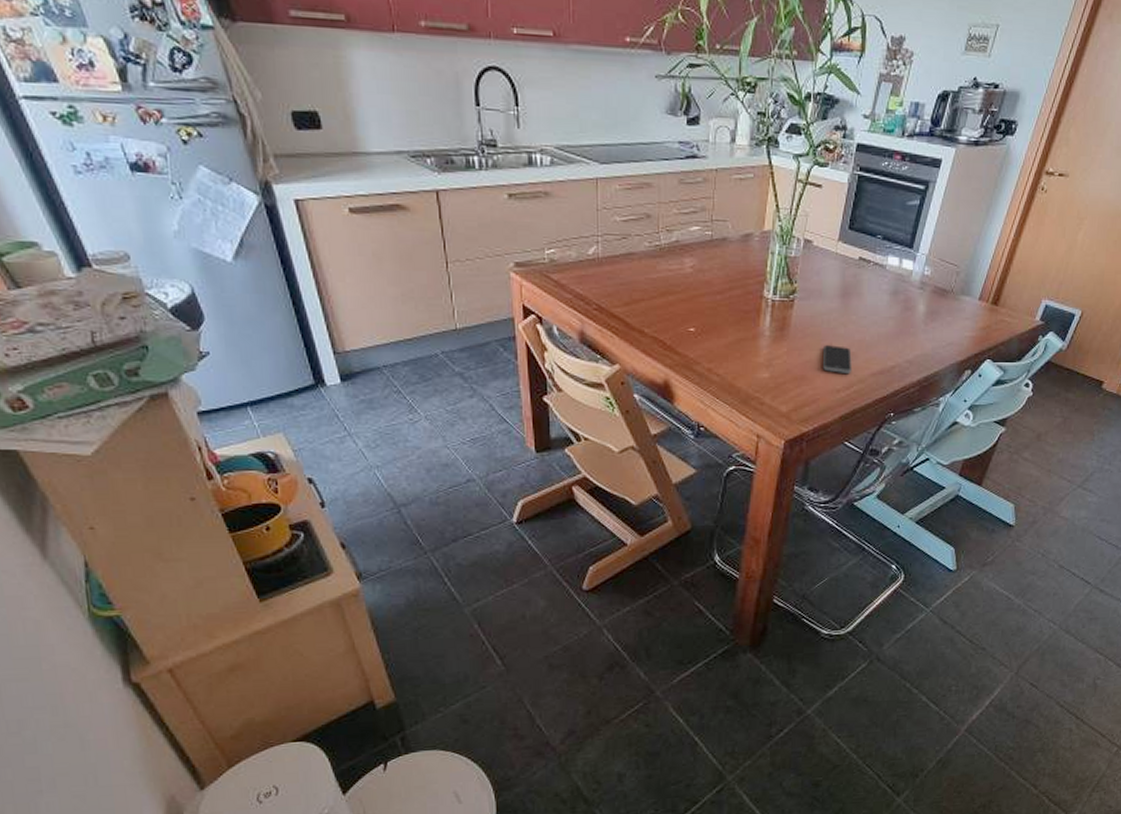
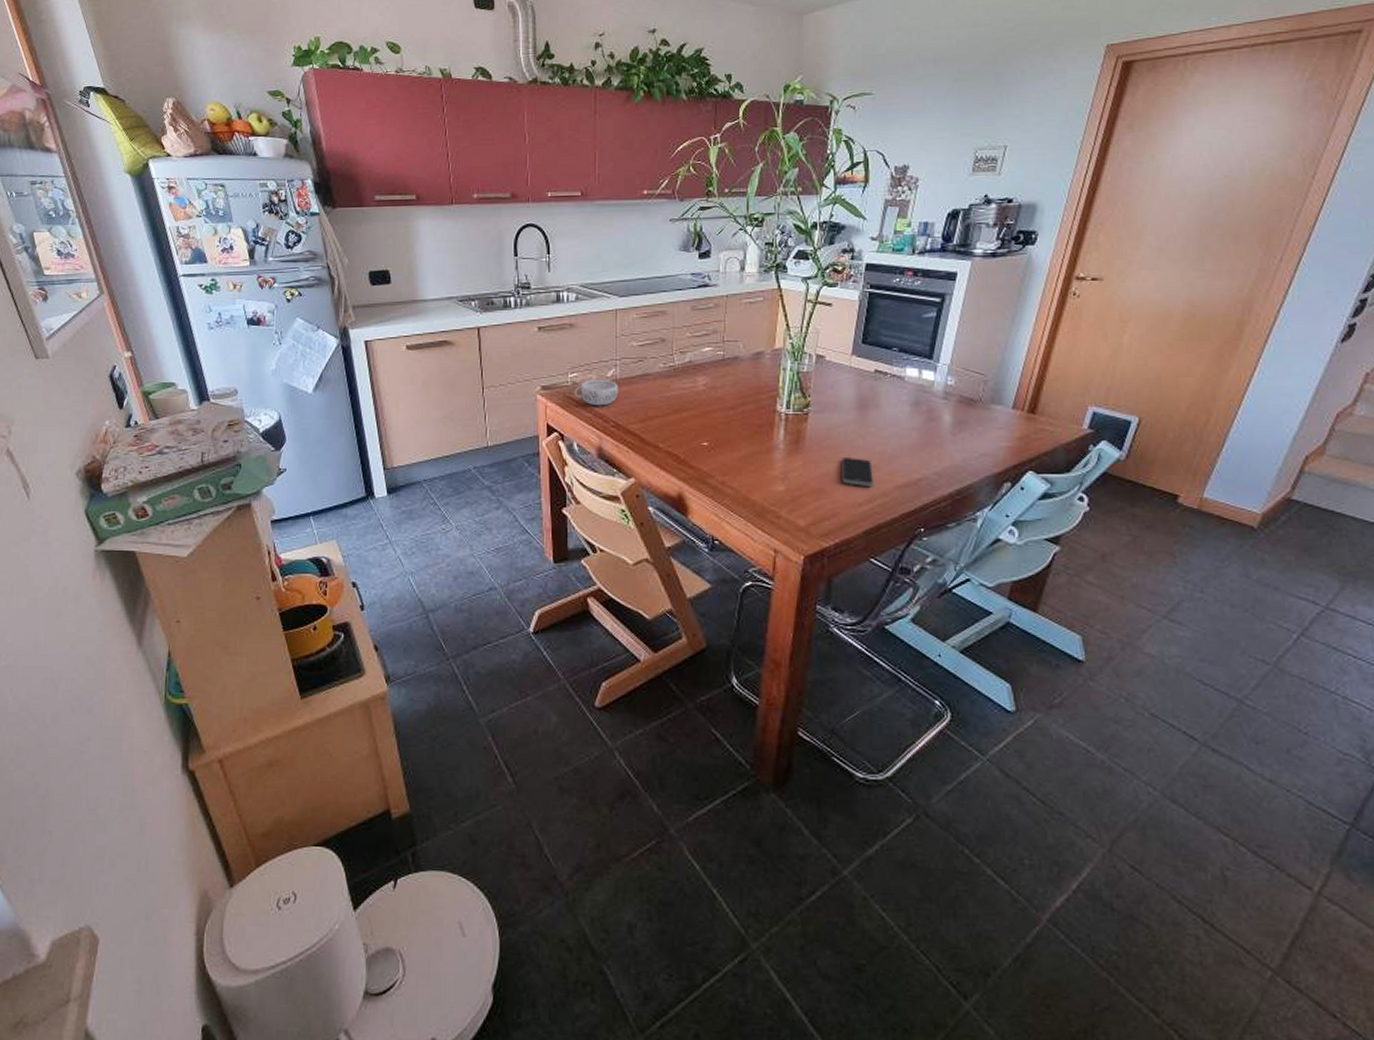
decorative bowl: none [552,257,601,287] -> present [574,379,618,406]

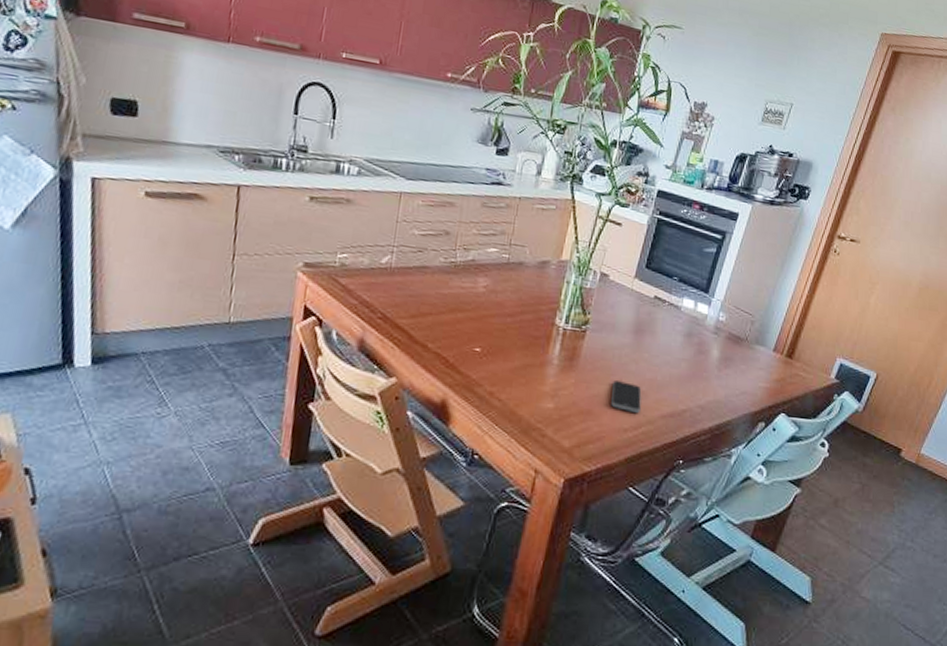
decorative bowl: present [574,379,618,406] -> none [341,263,392,295]

